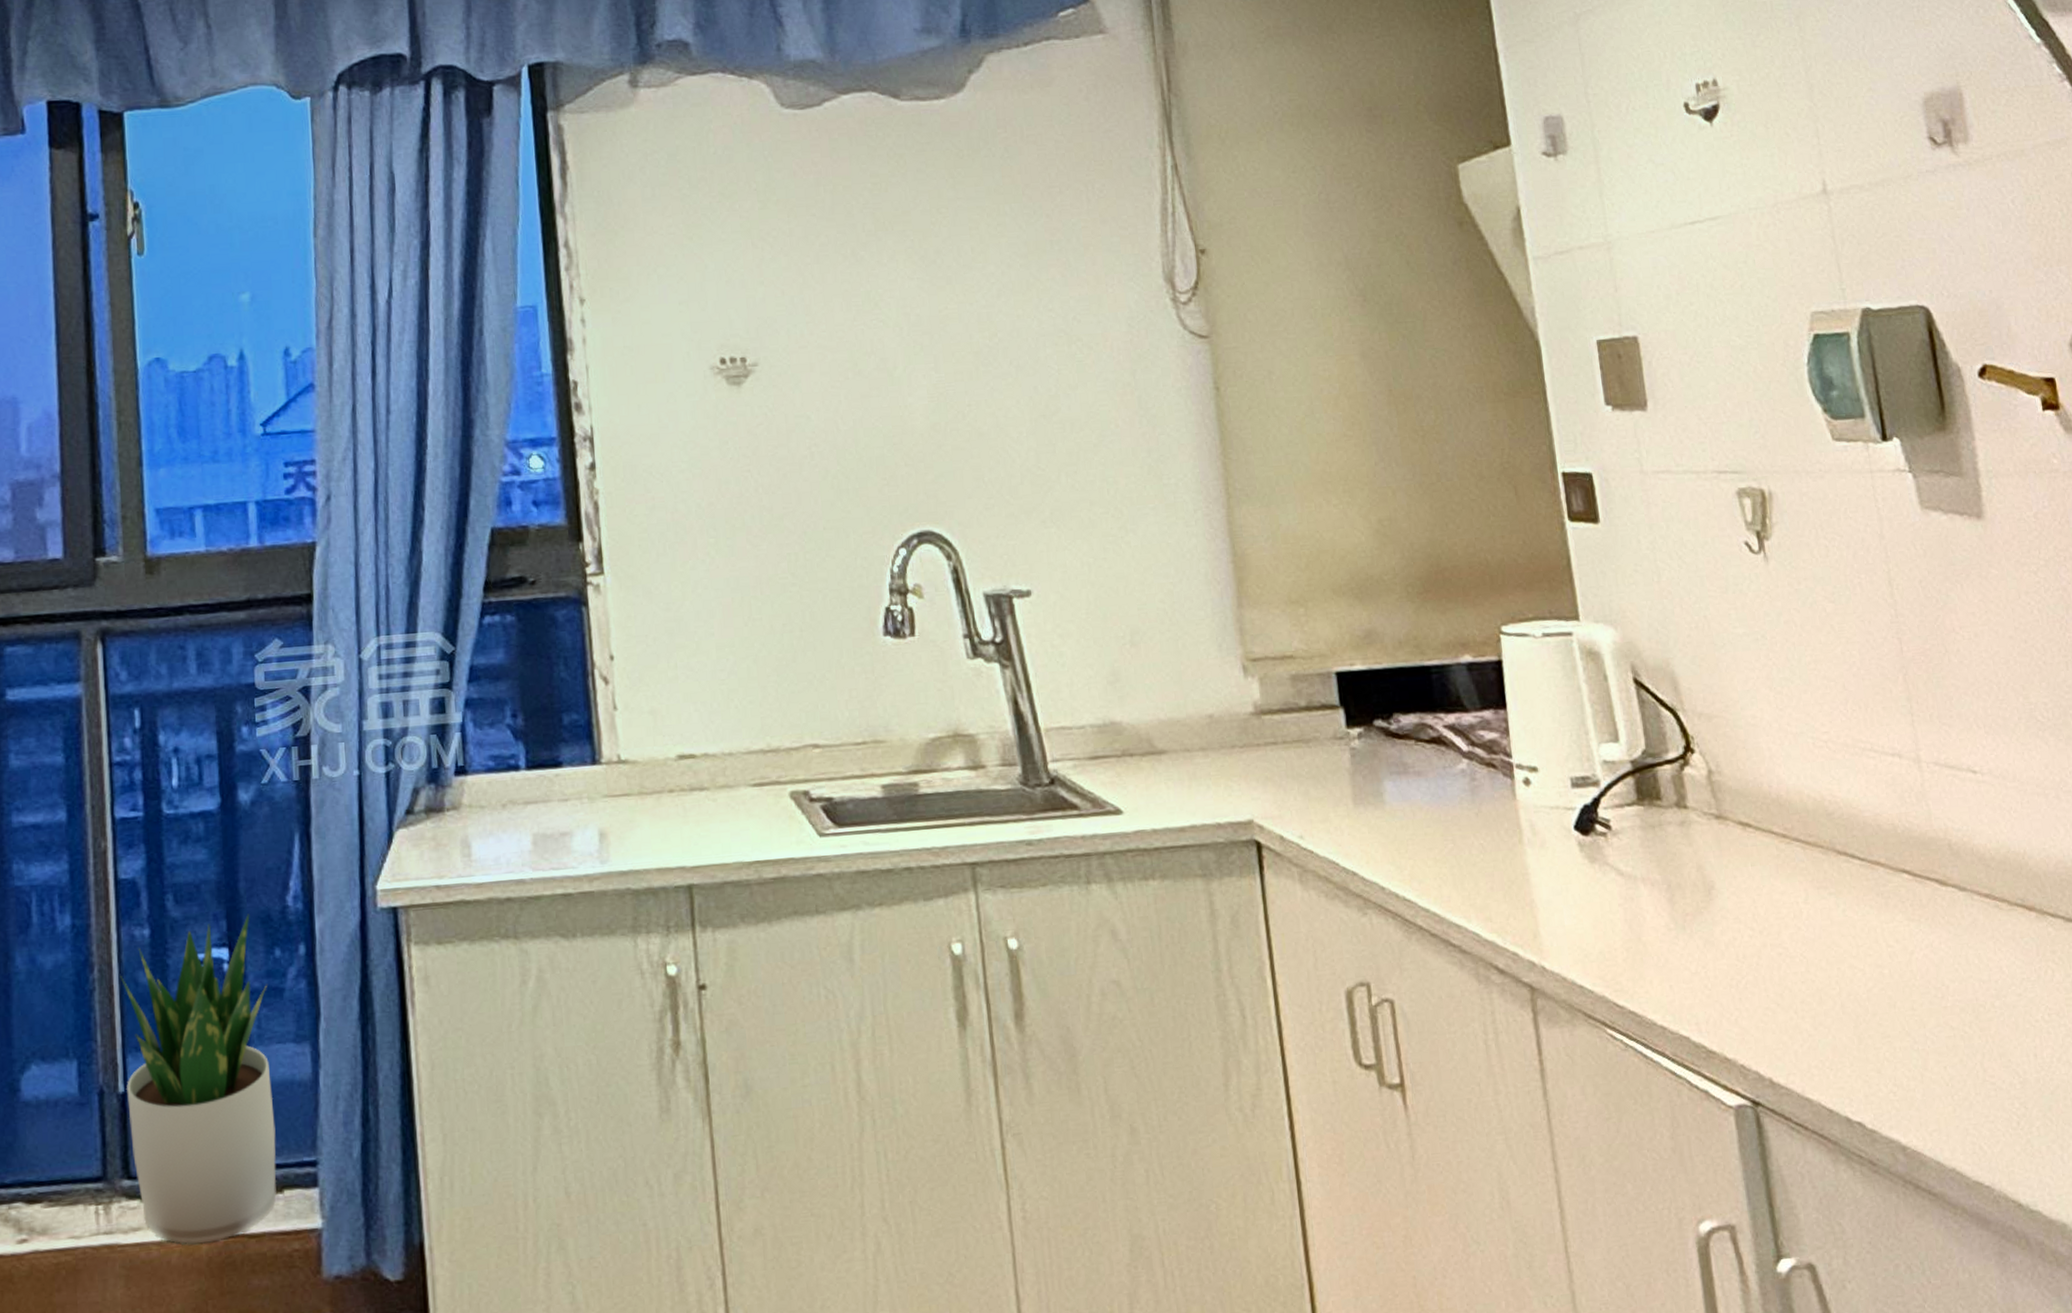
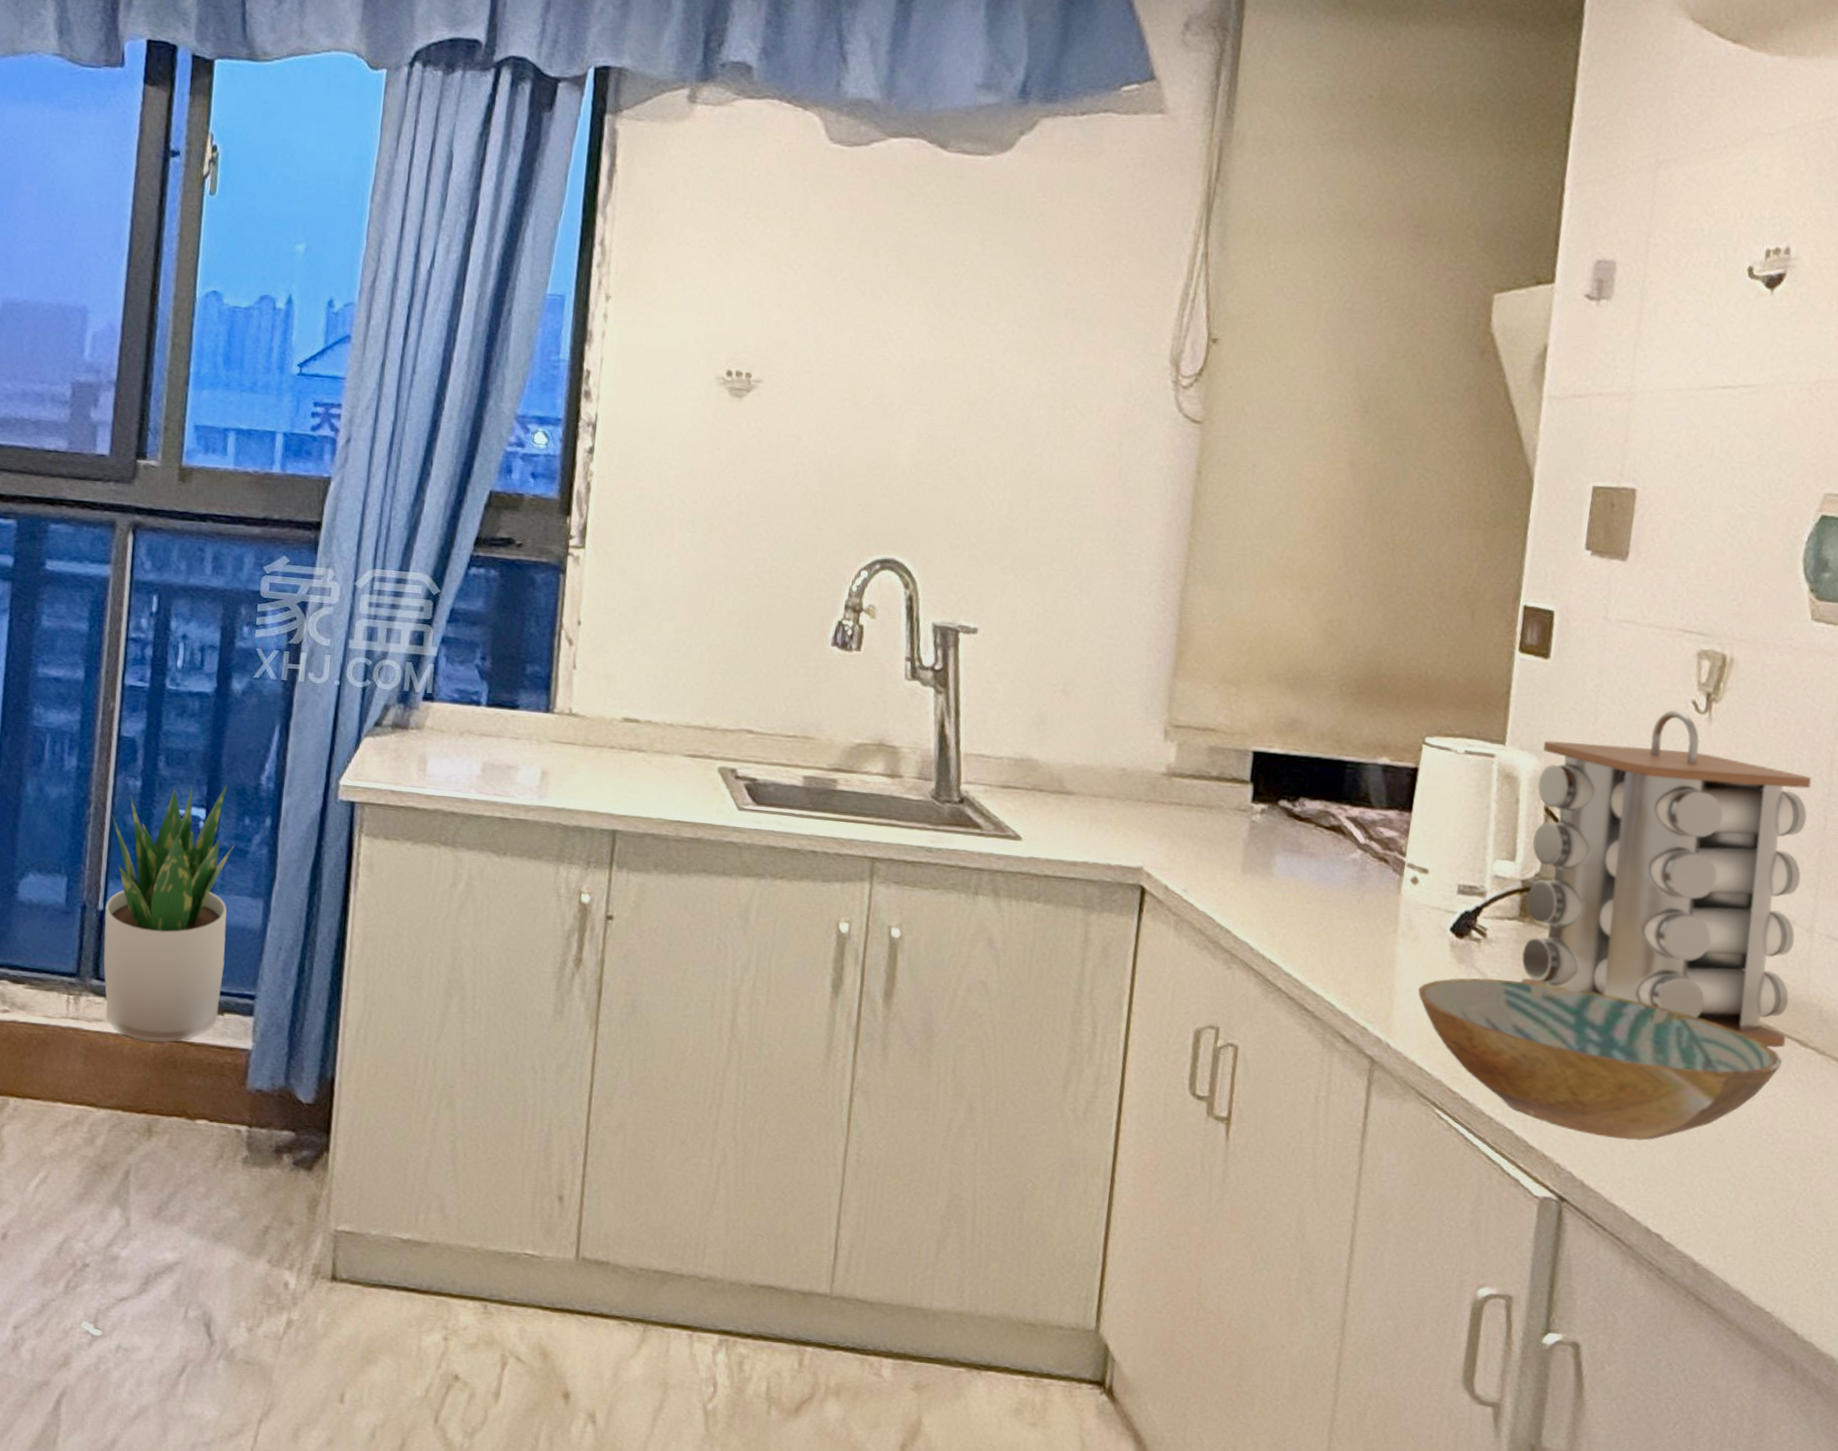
bowl: none [1558,867,1928,1026] -> present [1418,977,1782,1141]
spice rack: none [1615,554,1926,893] -> present [1521,710,1812,1048]

